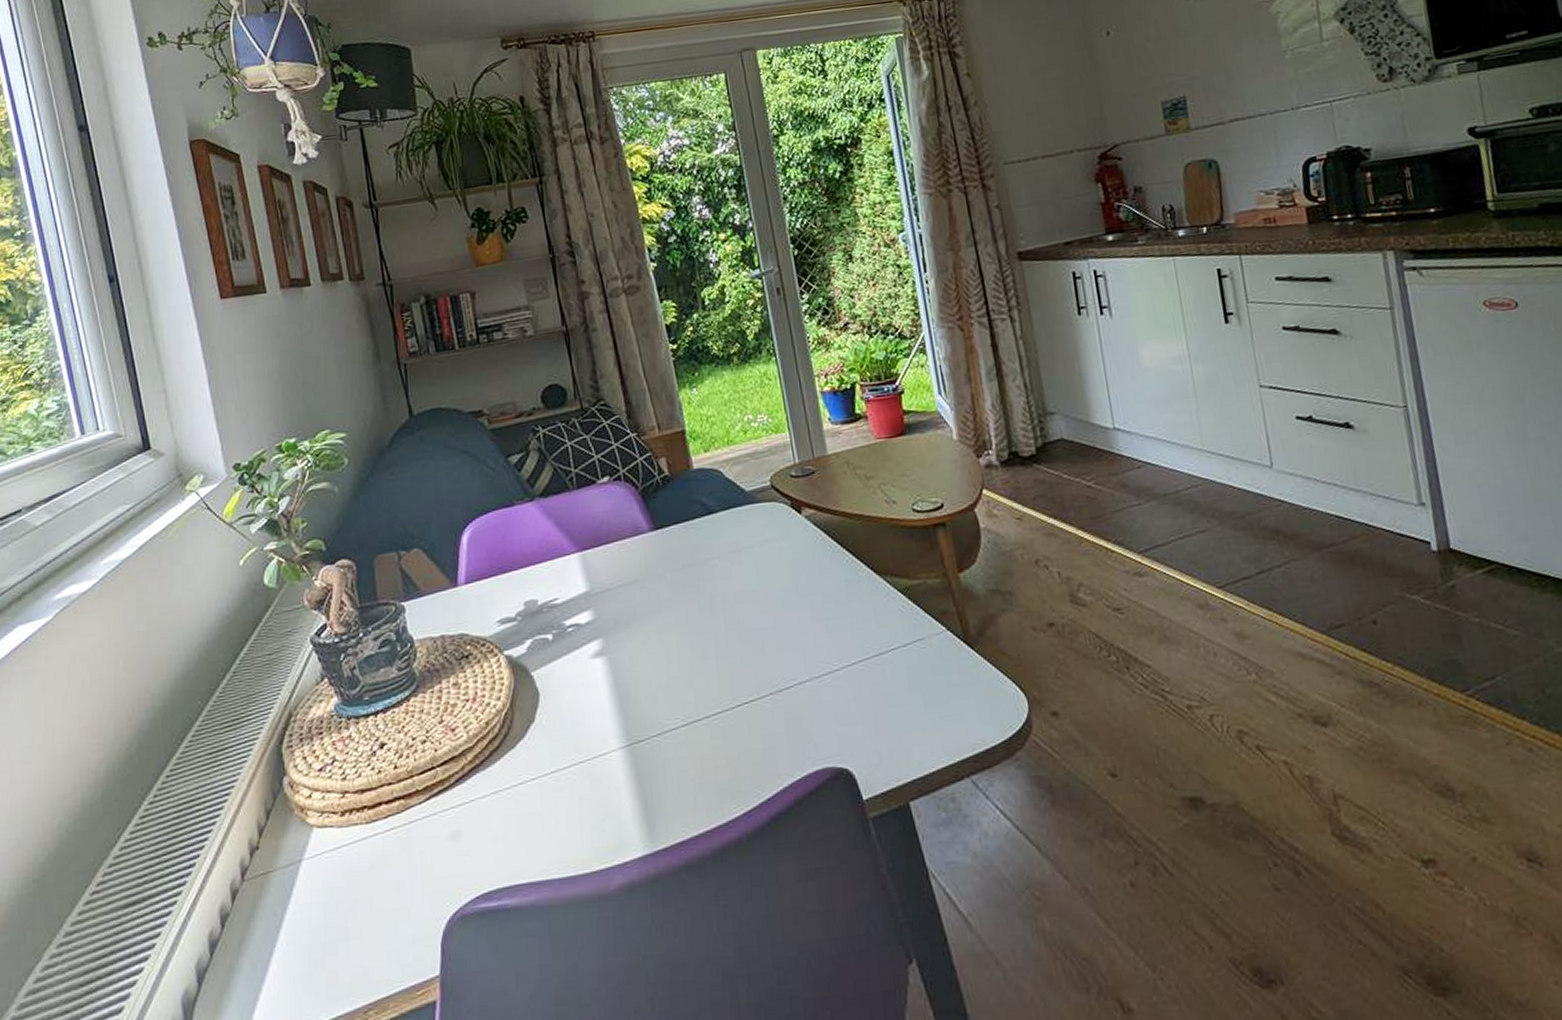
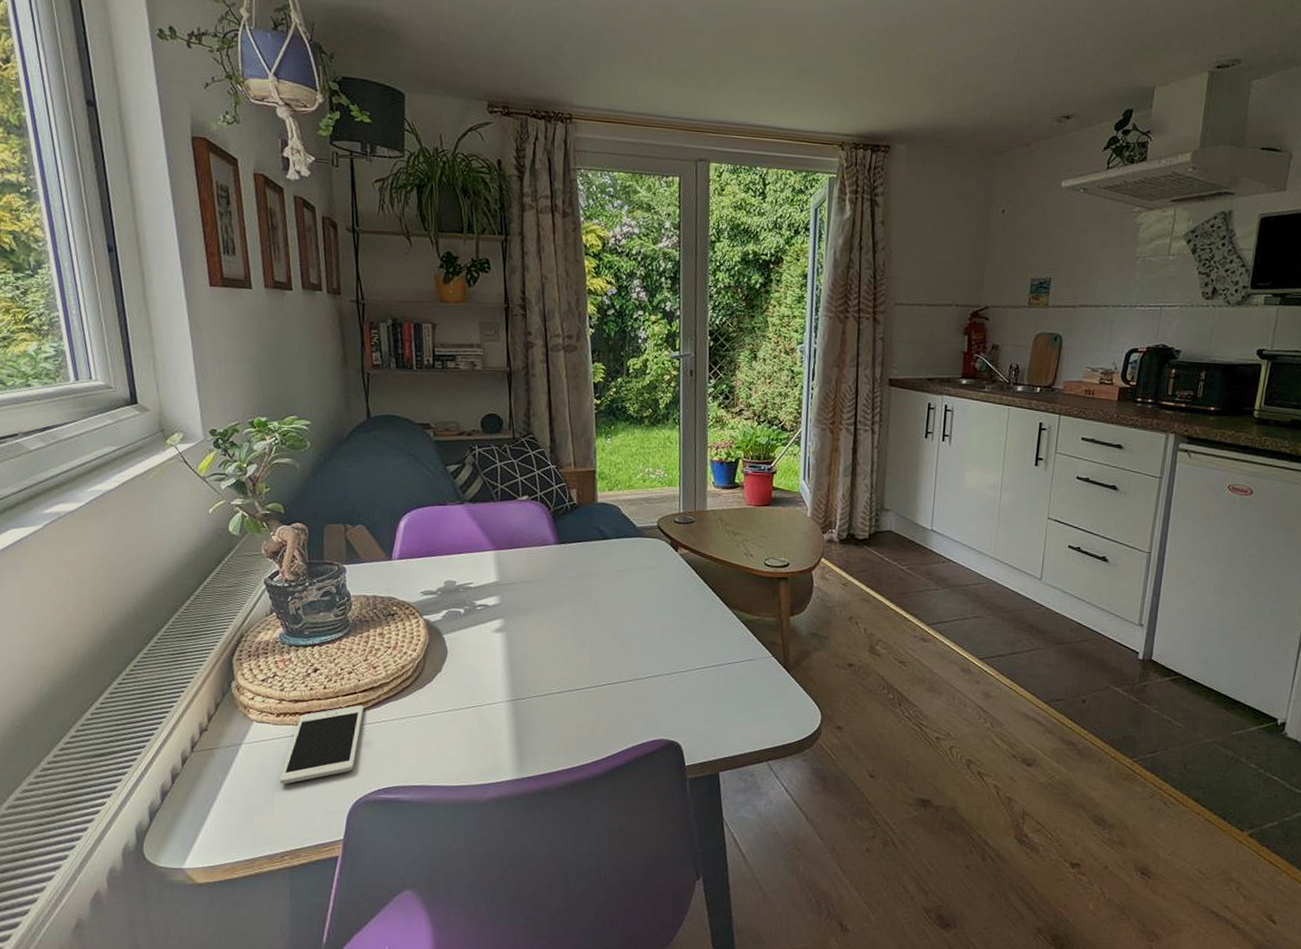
cell phone: none [352,782,447,909] -> present [279,704,364,784]

